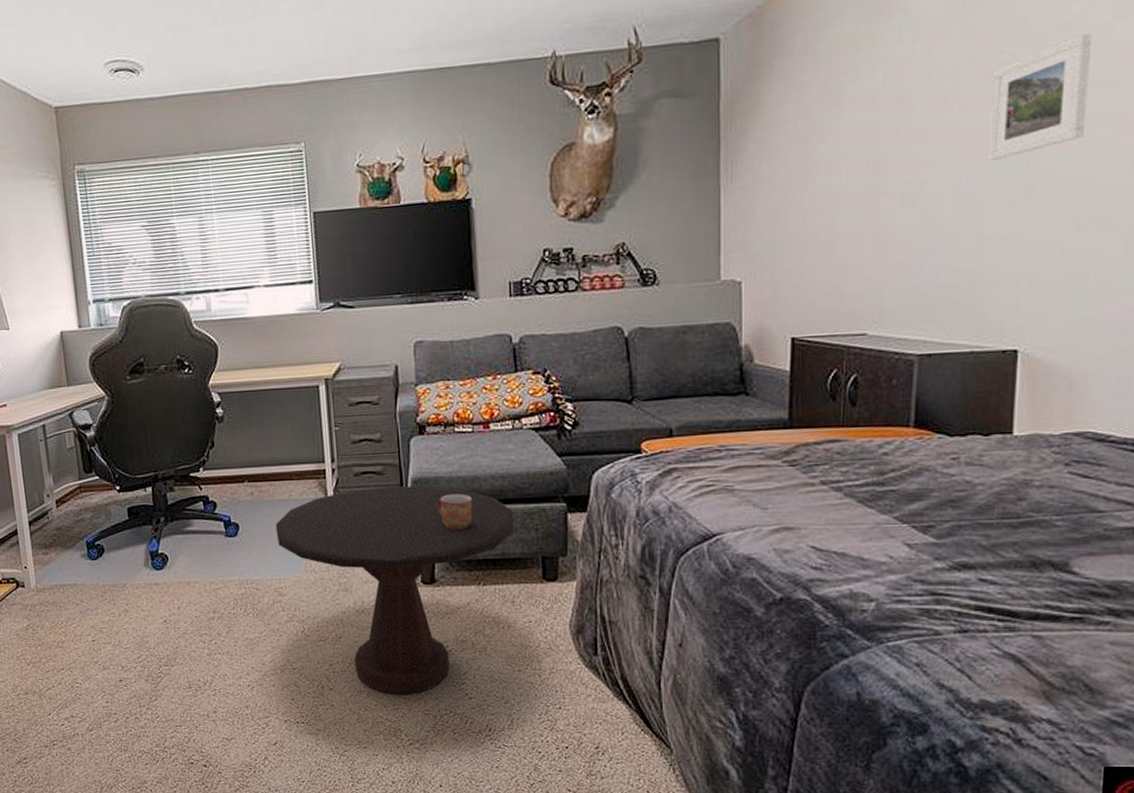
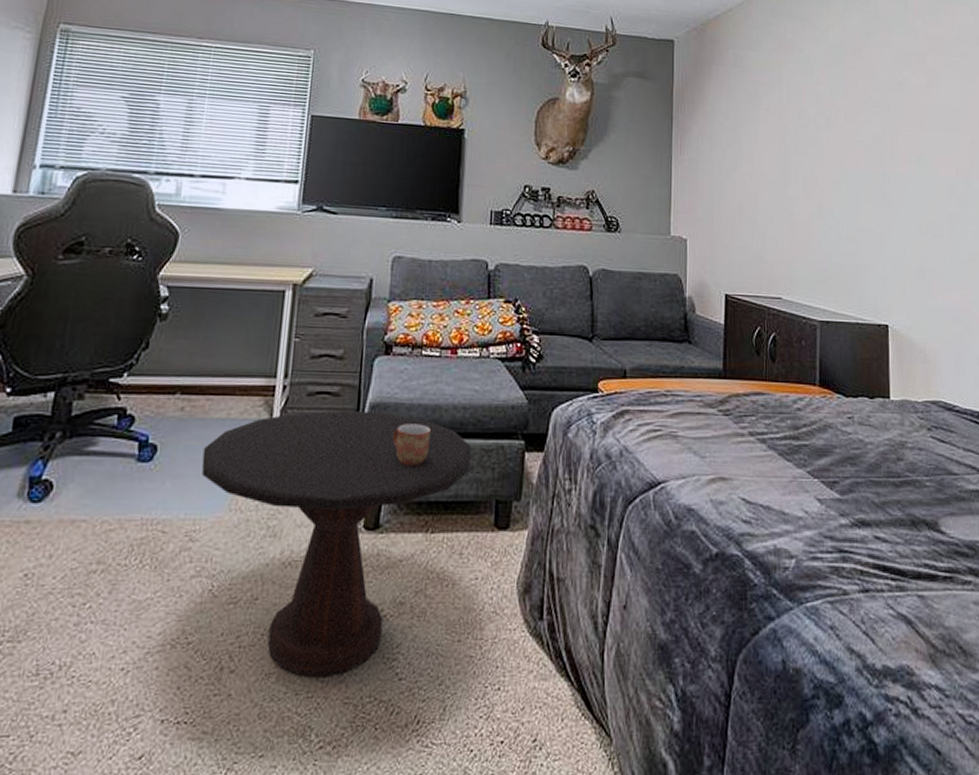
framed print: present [987,34,1091,162] -> none [858,92,918,172]

